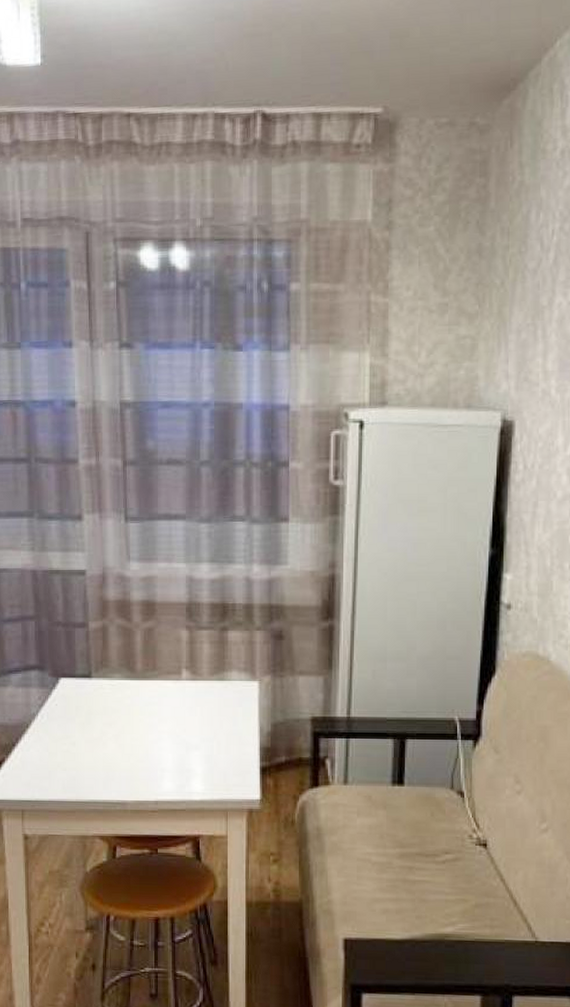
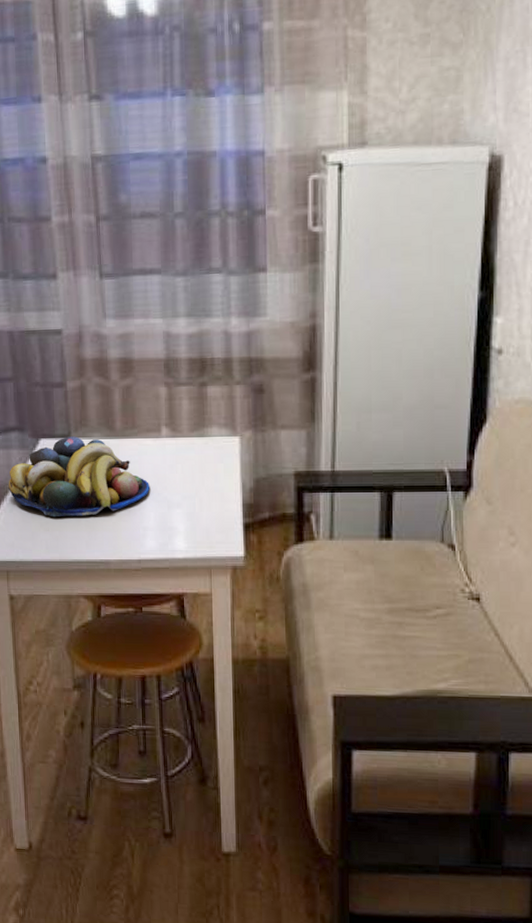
fruit bowl: none [26,677,168,757] -> present [8,436,149,517]

